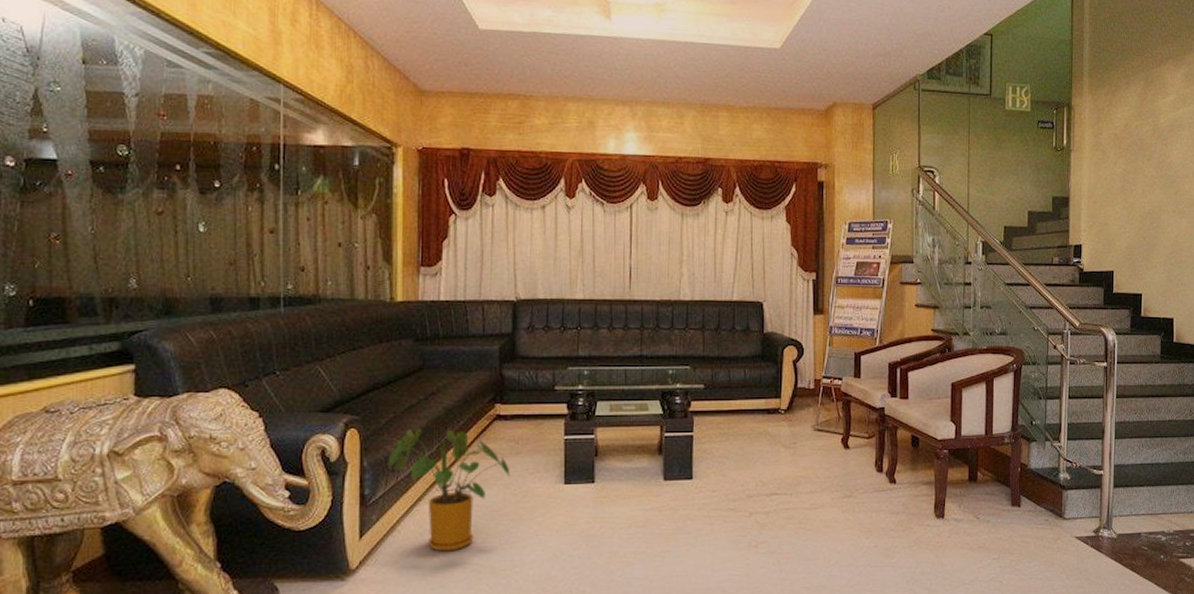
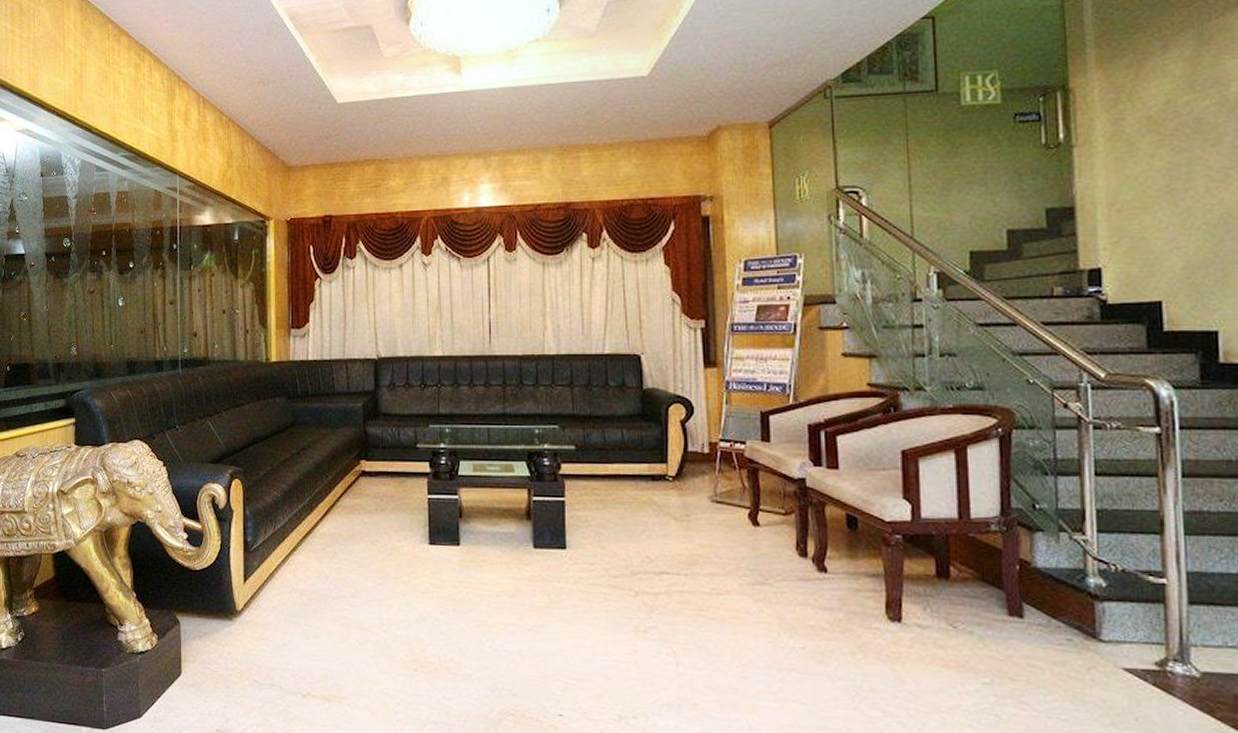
house plant: present [388,429,510,552] -> none [266,482,376,603]

